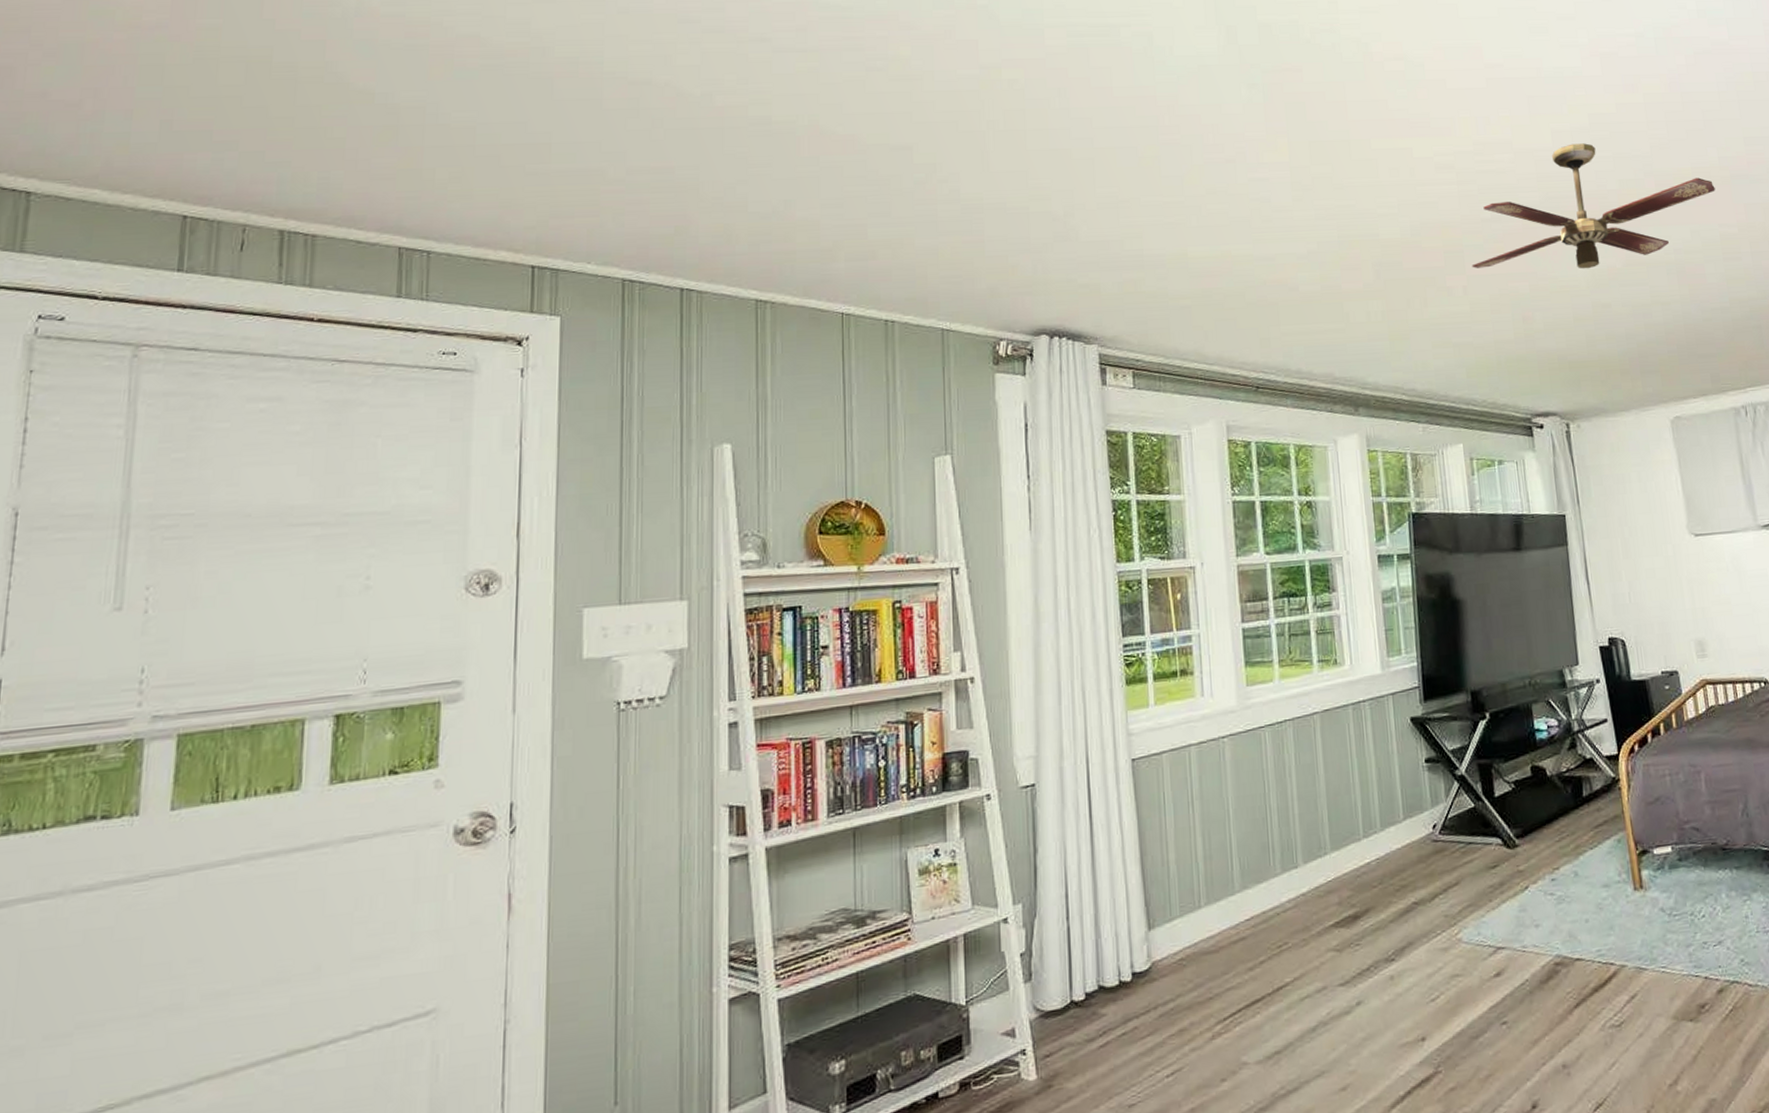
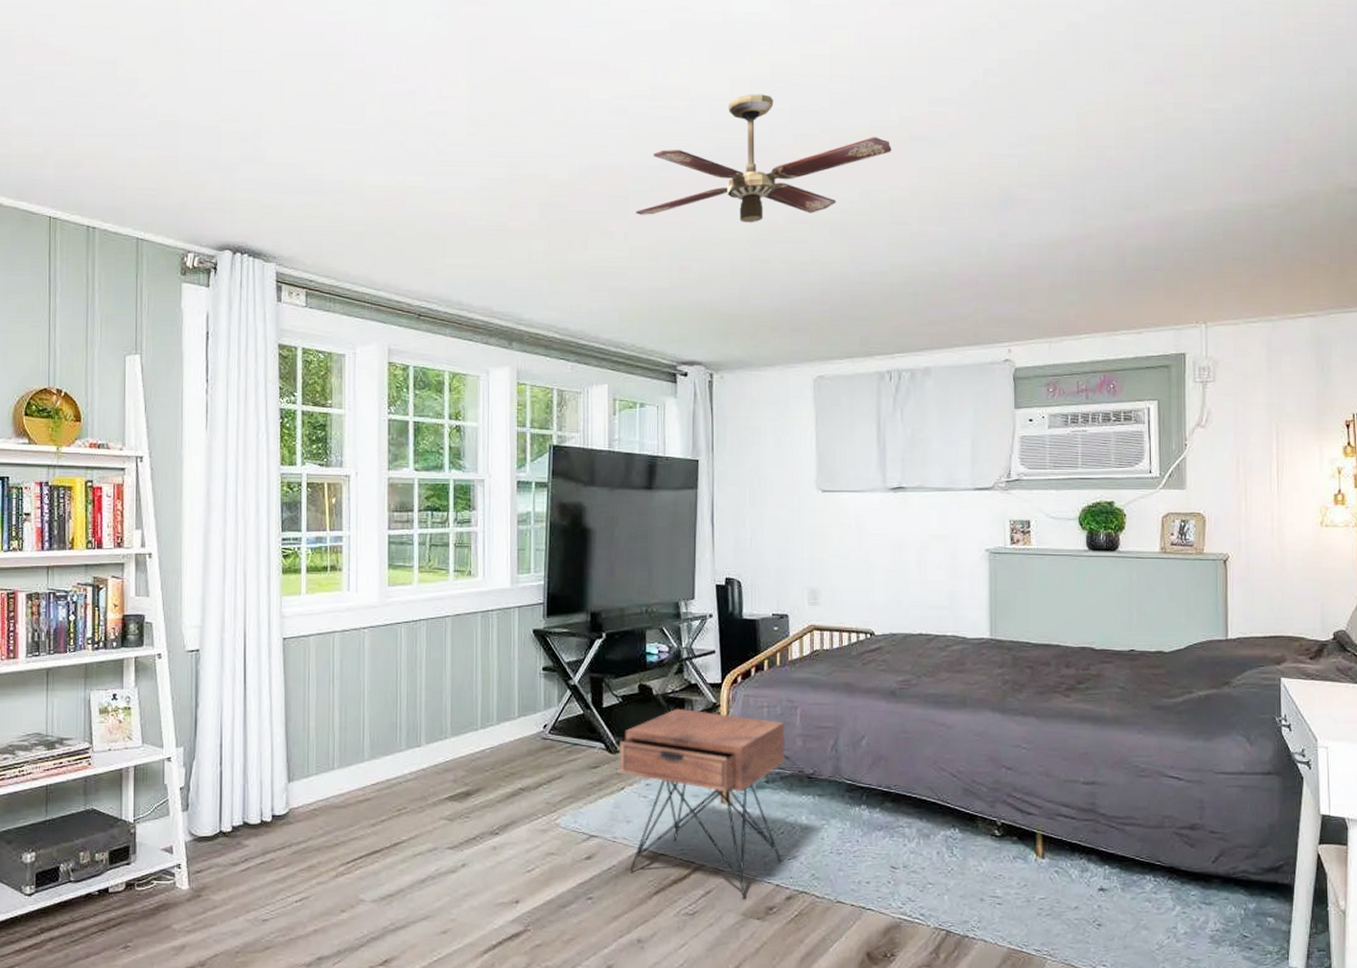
nightstand: none [1516,788,1707,998] -> present [618,708,786,898]

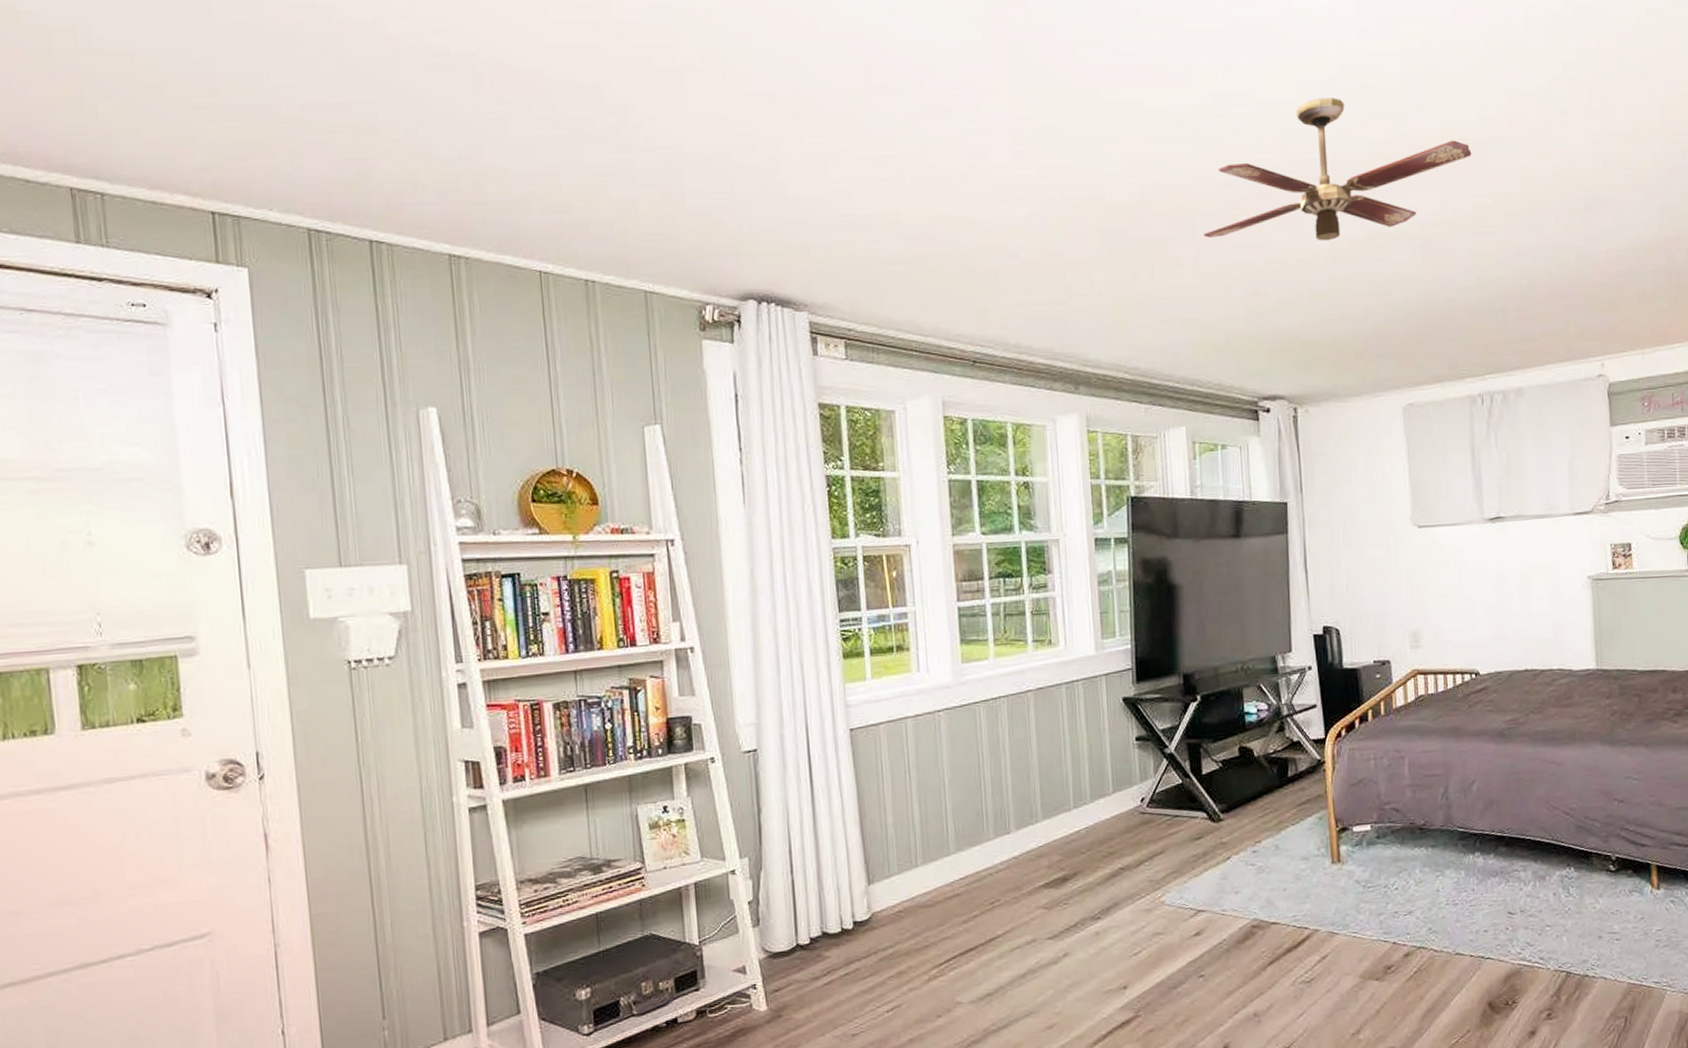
nightstand: present [618,708,786,898] -> none [1221,768,1398,959]

